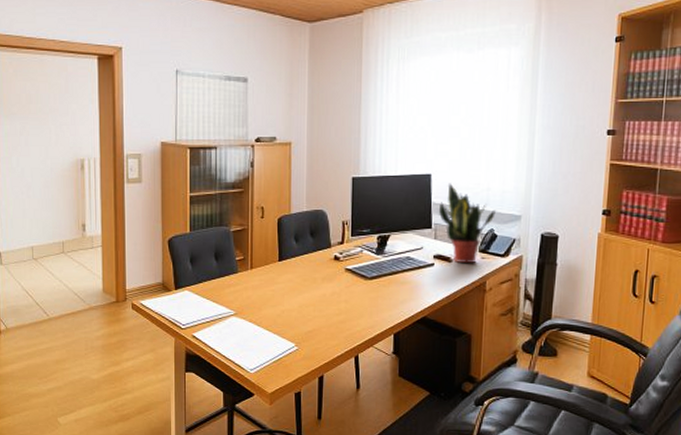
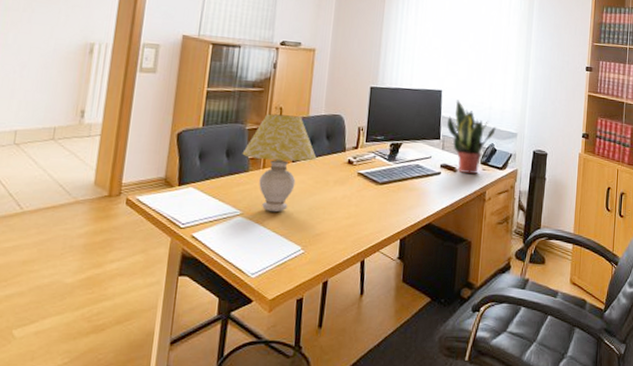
table lamp: none [230,214,302,311] -> present [242,113,317,213]

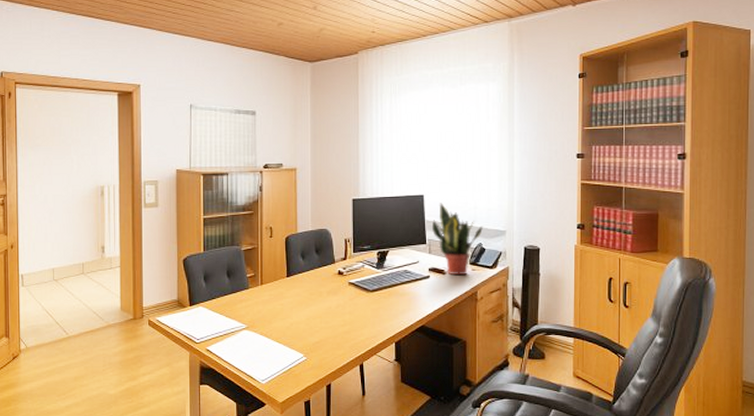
table lamp: present [242,113,317,213] -> none [241,234,308,324]

